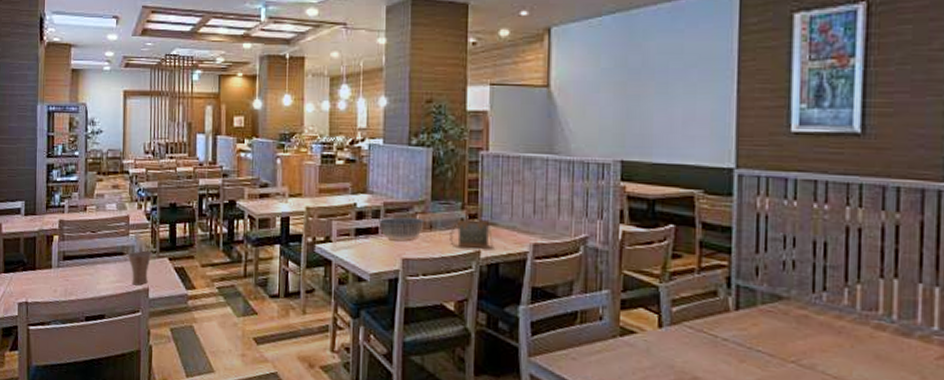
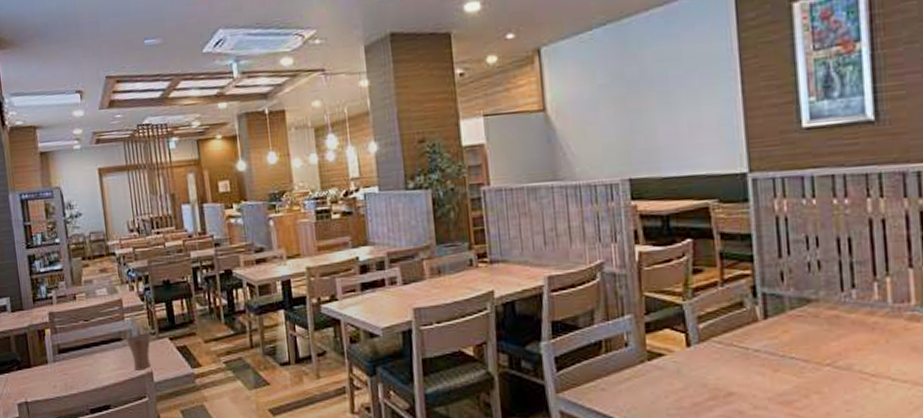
bowl: present [378,217,424,242] -> none [384,264,432,292]
handbag: present [450,203,494,251] -> none [460,241,508,291]

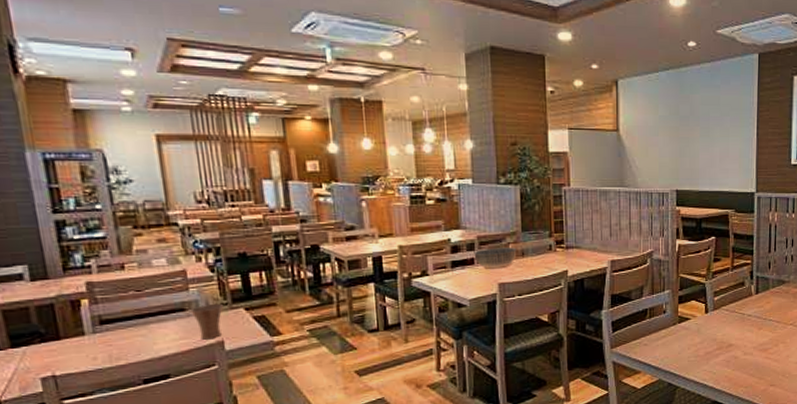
bowl: none [384,264,432,292] -> present [474,247,517,269]

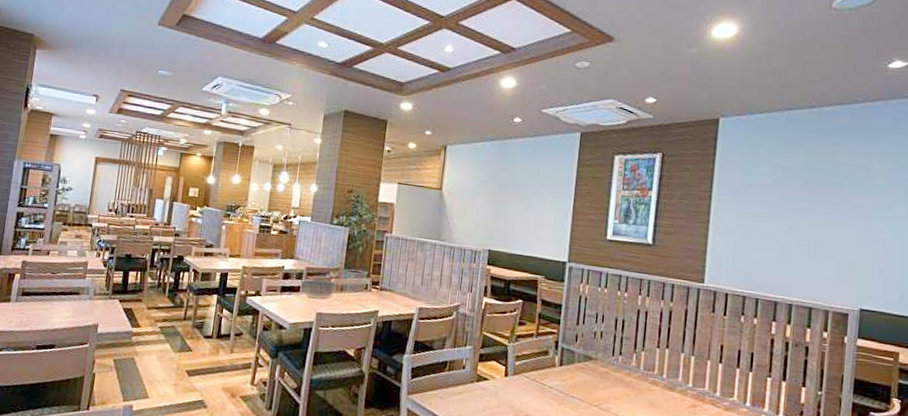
cup: present [190,303,223,340] -> none [82,292,105,322]

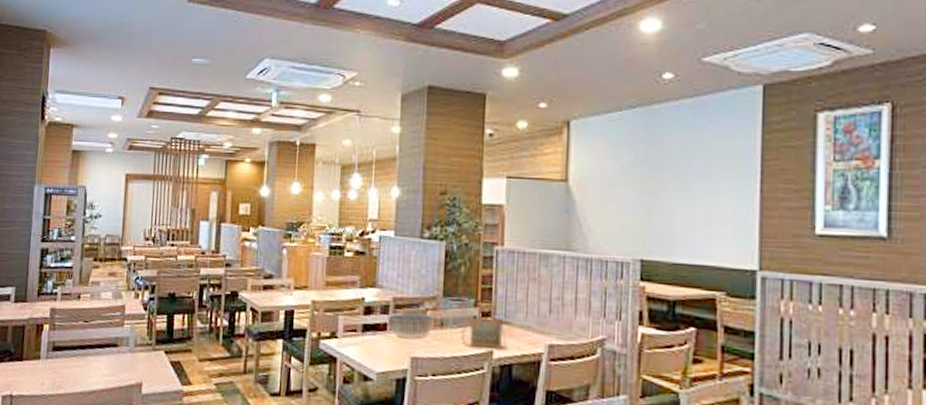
handbag: none [355,272,390,311] -> present [461,300,508,351]

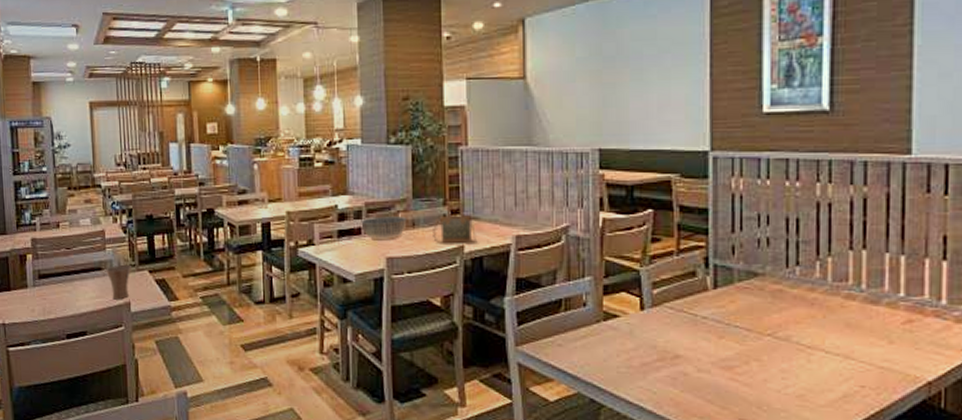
cup: none [121,342,148,380] -> present [106,264,131,300]

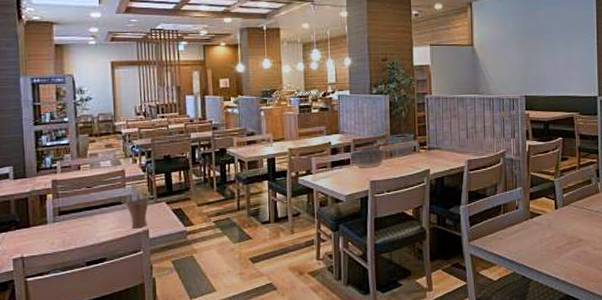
handbag: present [433,198,478,245] -> none [406,134,440,169]

